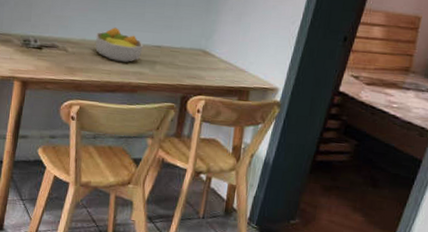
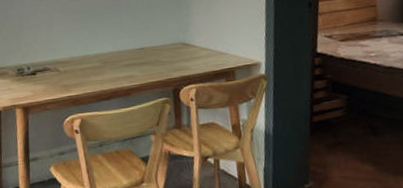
fruit bowl: present [95,27,143,63] -> none [82,40,128,71]

